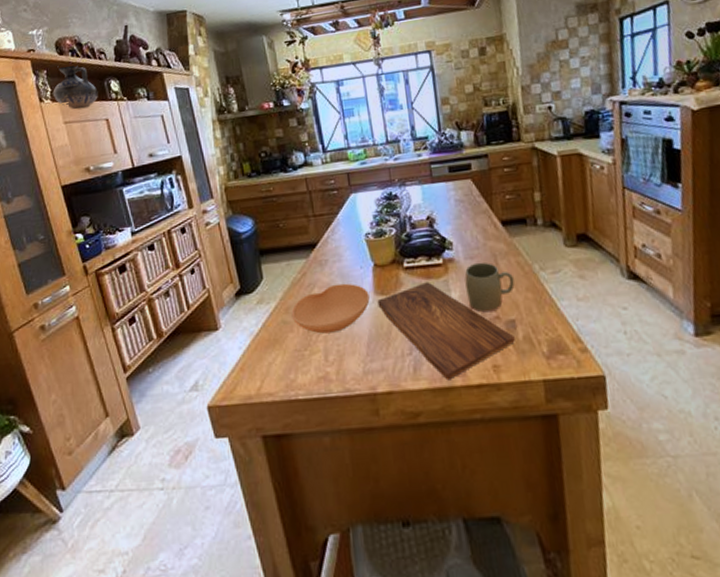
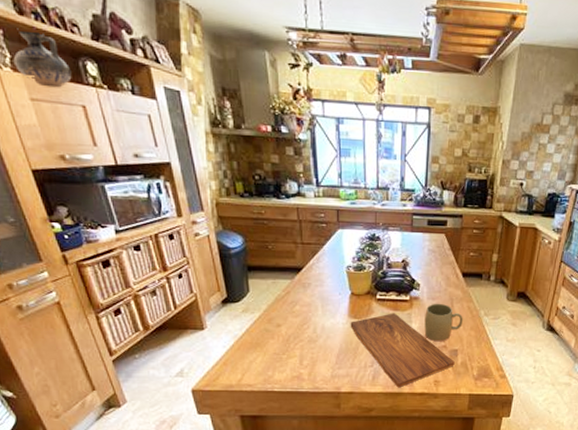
bowl: present [291,283,370,334] -> none [273,304,344,343]

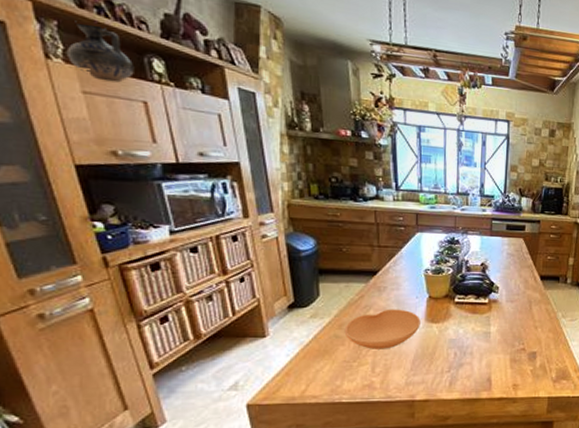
bowl: none [273,304,344,343] -> present [344,309,421,349]
cutting board: present [350,313,455,388] -> none [427,316,533,394]
mug: present [424,303,463,342] -> none [503,305,541,345]

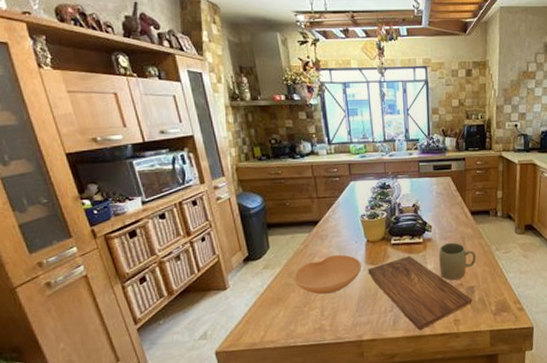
ceramic jug: present [66,20,134,83] -> none [53,33,105,80]
cutting board: none [427,316,533,394] -> present [368,256,472,331]
mug: none [503,305,541,345] -> present [439,242,476,281]

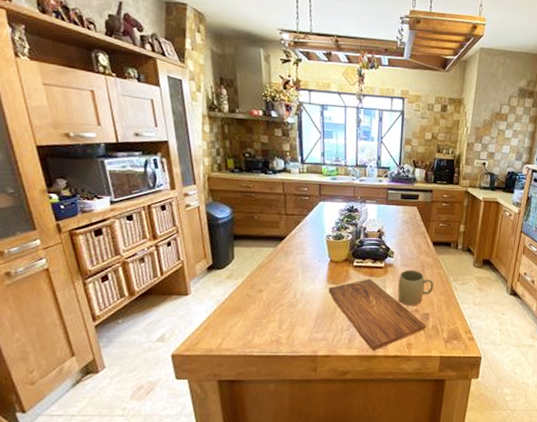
bowl: present [293,254,362,294] -> none [255,271,323,308]

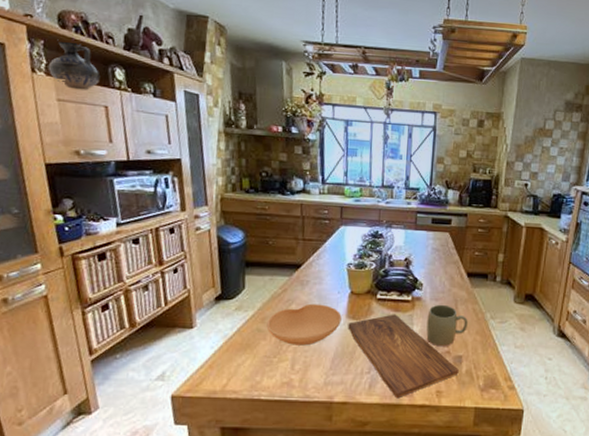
ceramic jug: none [31,24,84,75] -> present [48,39,100,91]
bowl: none [255,271,323,308] -> present [266,303,342,346]

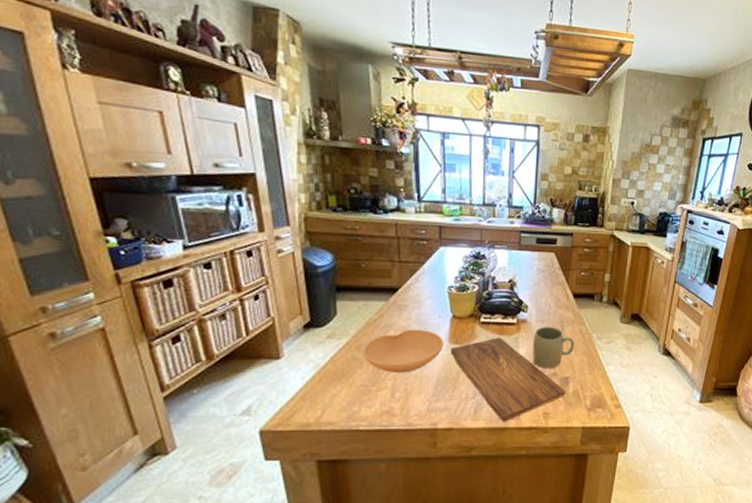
ceramic jug: present [48,39,100,91] -> none [83,29,151,92]

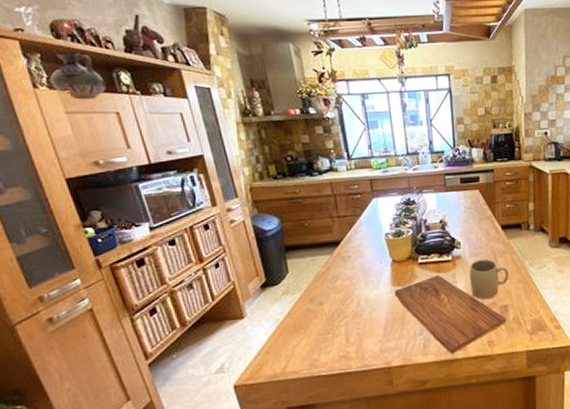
ceramic jug: none [83,29,151,92] -> present [49,50,106,100]
bowl: present [362,329,444,373] -> none [315,276,388,320]

